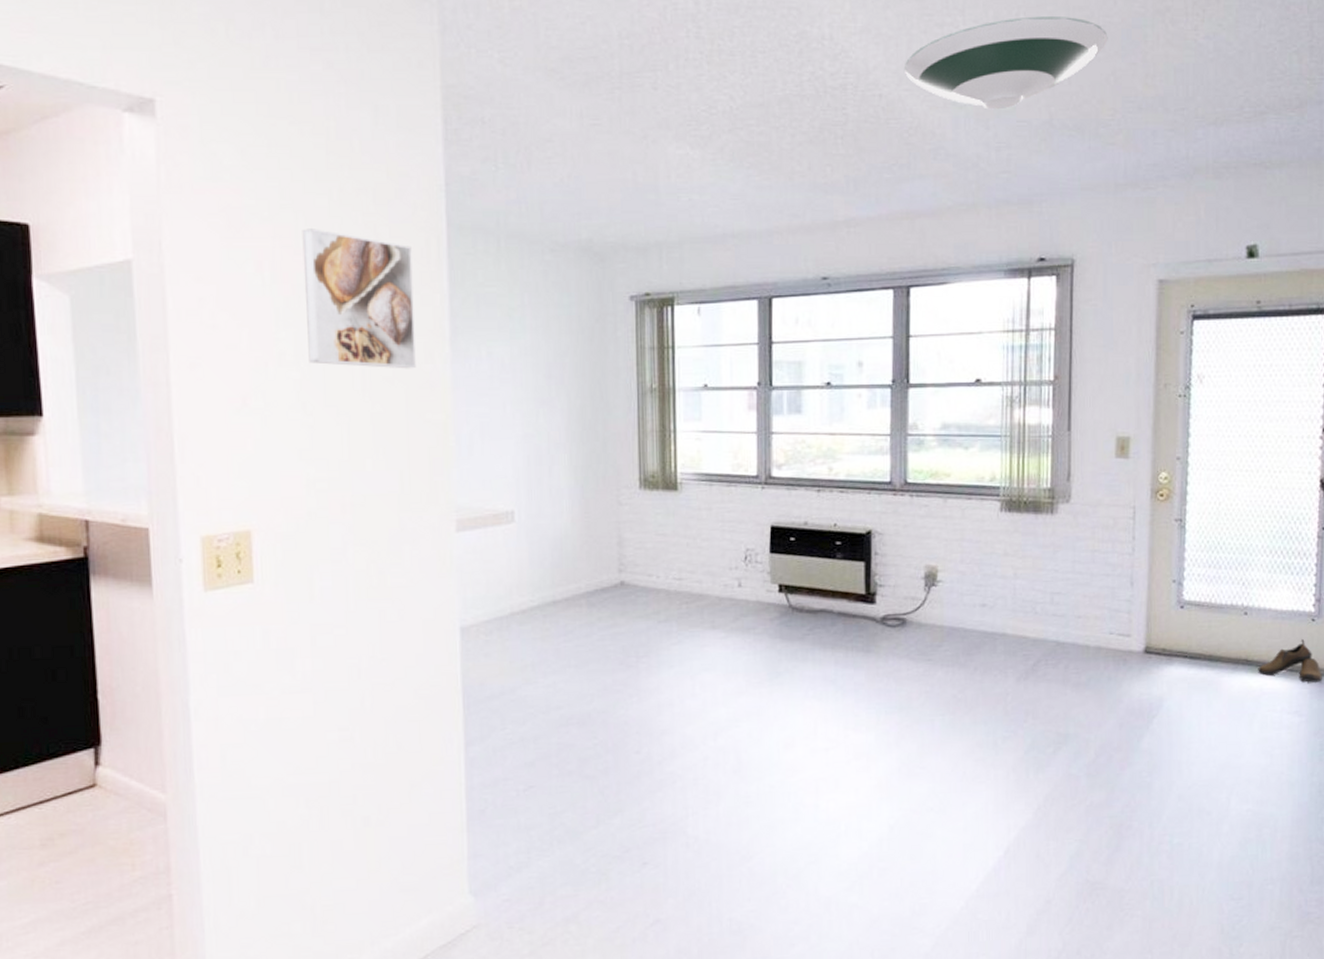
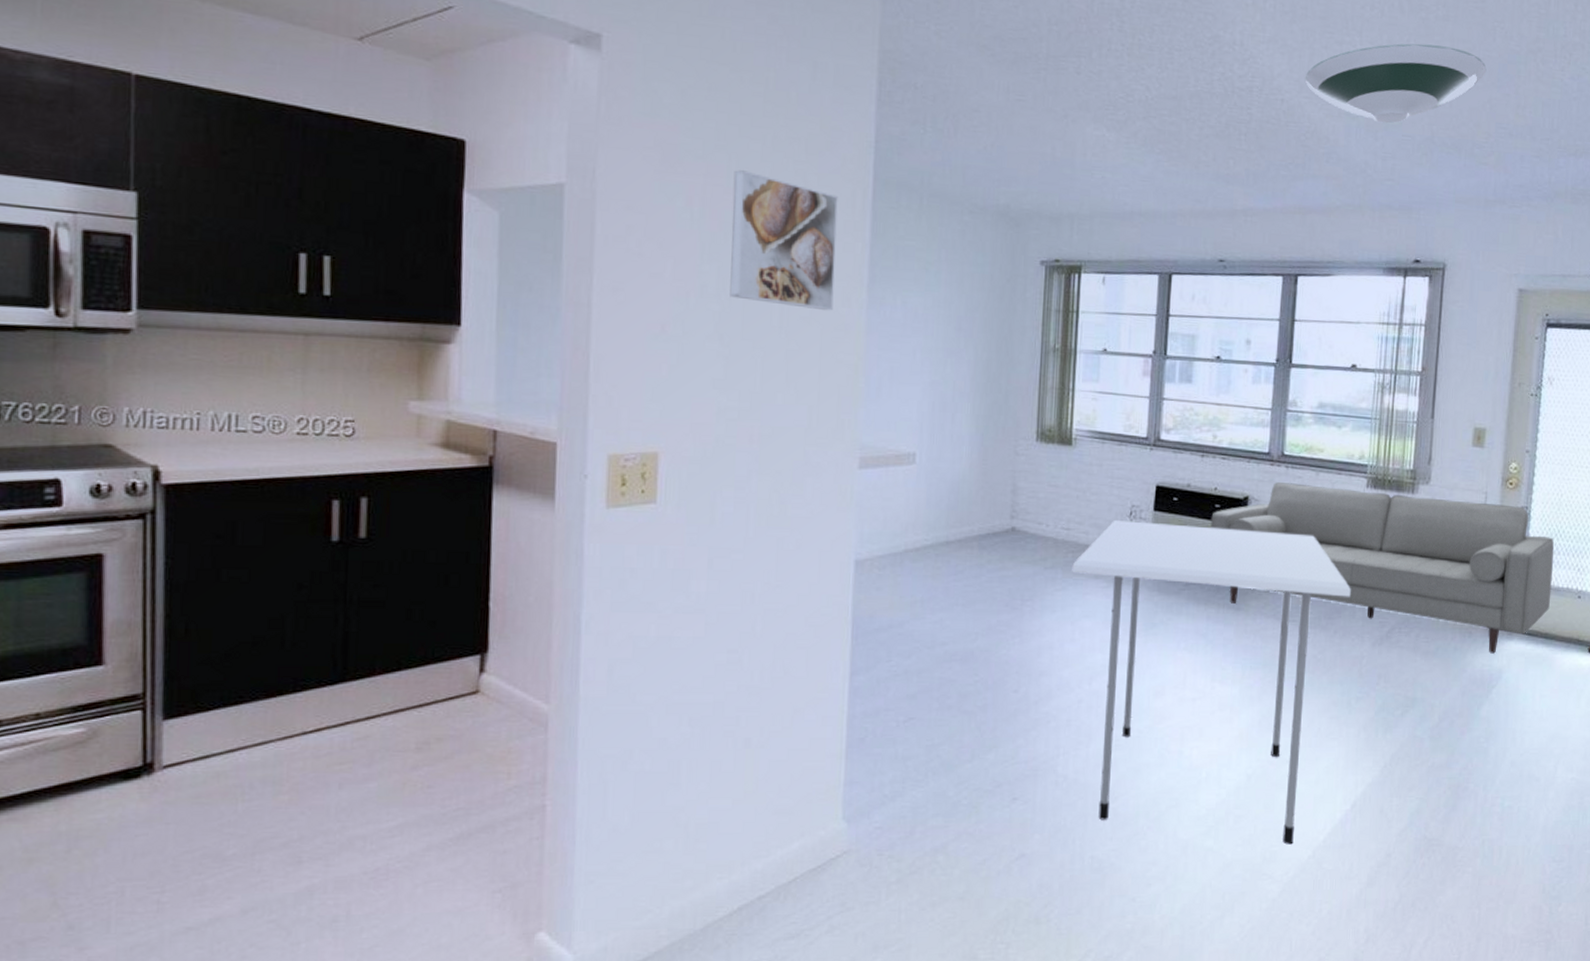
dining table: none [687,565,990,896] -> present [1072,520,1351,845]
sofa: none [832,512,1215,681] -> present [1211,481,1554,654]

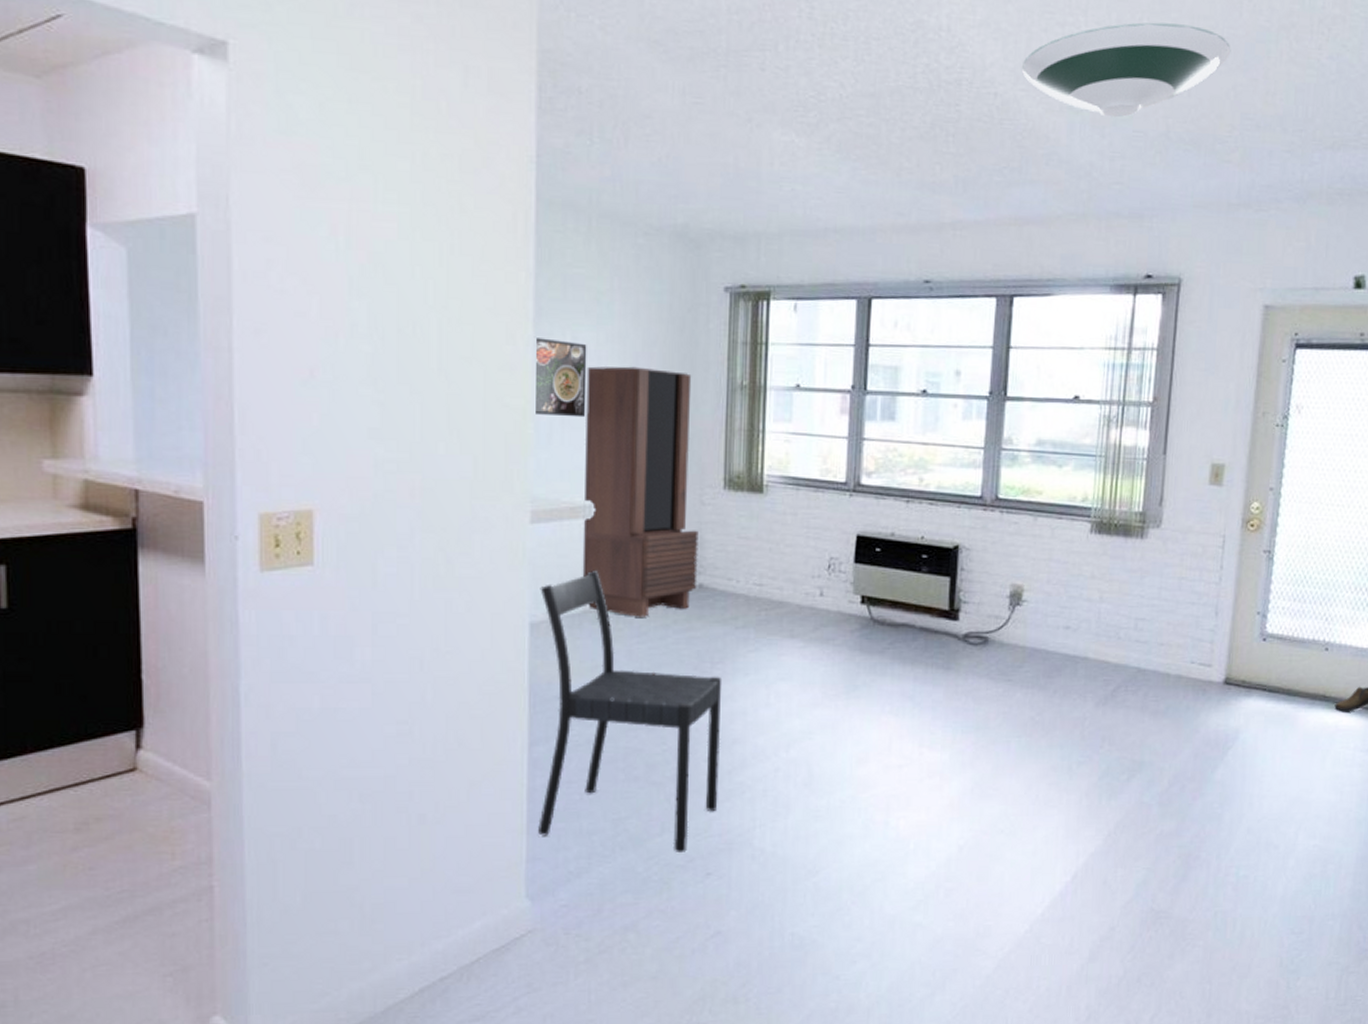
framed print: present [730,170,838,311] -> none [381,193,497,350]
chair: none [856,512,1032,778] -> present [538,569,723,852]
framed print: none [867,301,916,374] -> present [536,338,587,418]
bookcase: none [905,328,1013,557] -> present [582,366,699,617]
dining table: present [1072,520,1351,845] -> none [765,574,1072,919]
sofa: present [1211,481,1554,654] -> none [917,528,1300,712]

